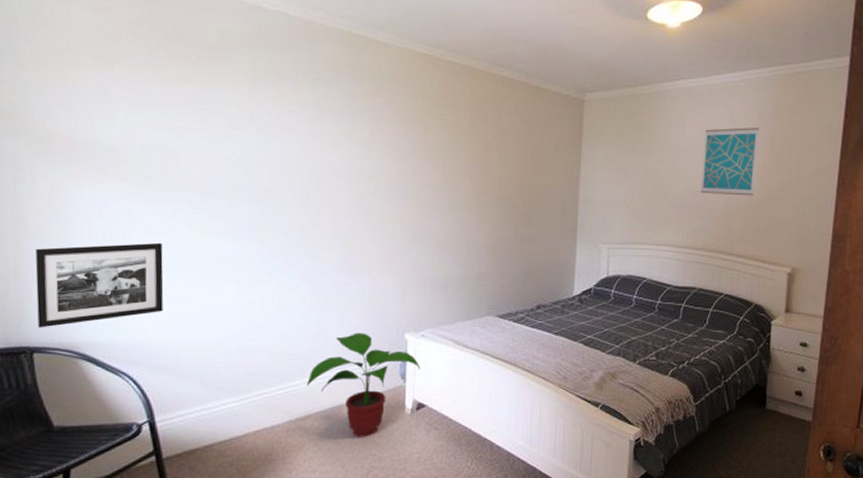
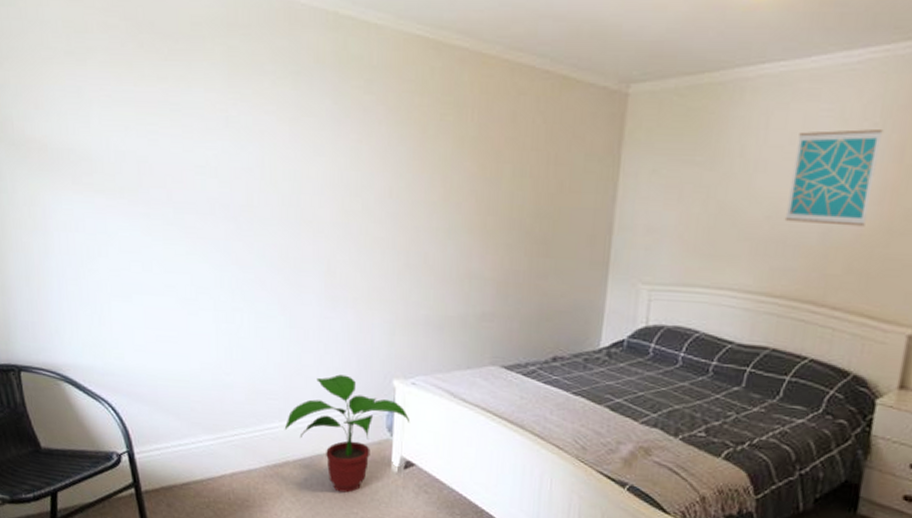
picture frame: present [35,242,164,328] -> none [19,261,140,347]

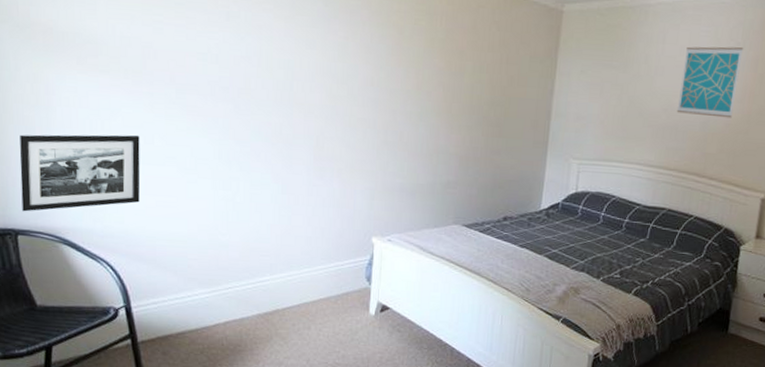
picture frame: none [19,261,140,347] -> present [19,134,141,212]
potted plant: present [284,374,409,493] -> none [275,233,385,335]

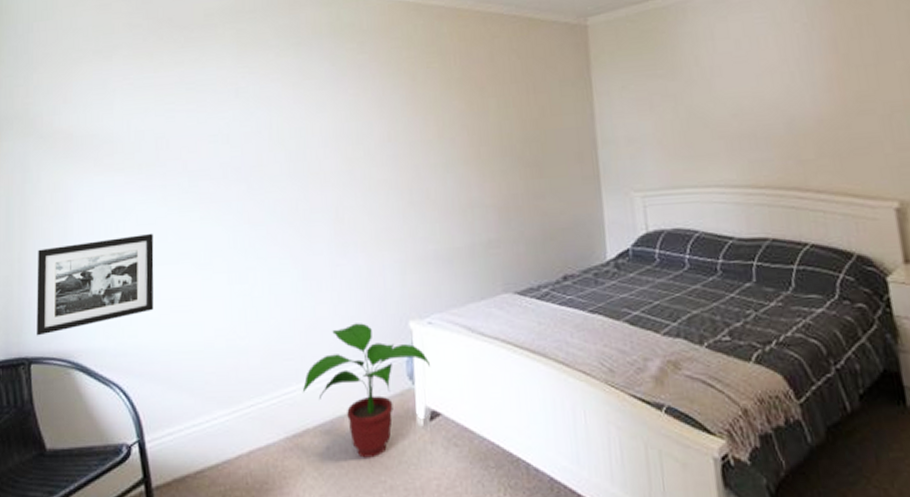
potted plant: none [275,233,385,335] -> present [302,323,430,458]
wall art: present [676,46,744,118] -> none [742,28,823,117]

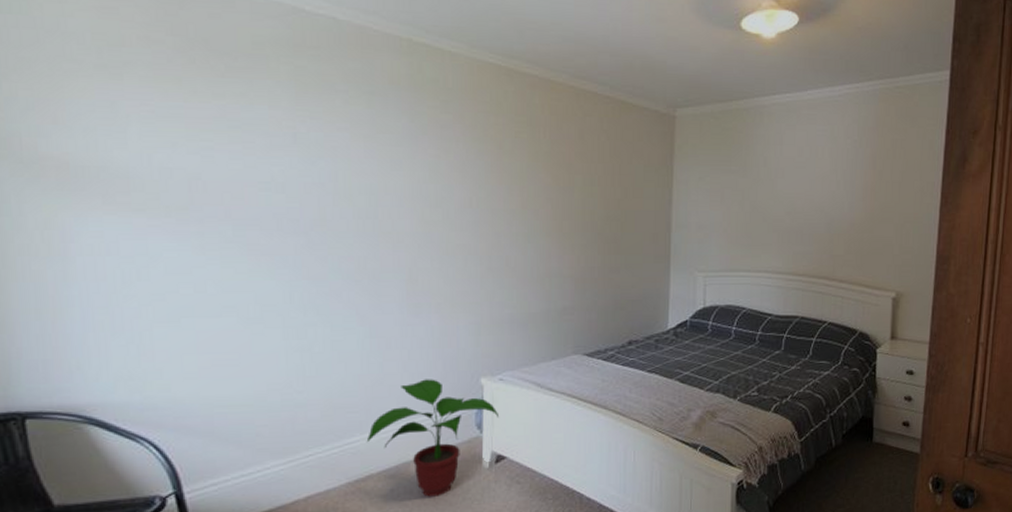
picture frame: present [37,233,154,336] -> none [26,283,191,389]

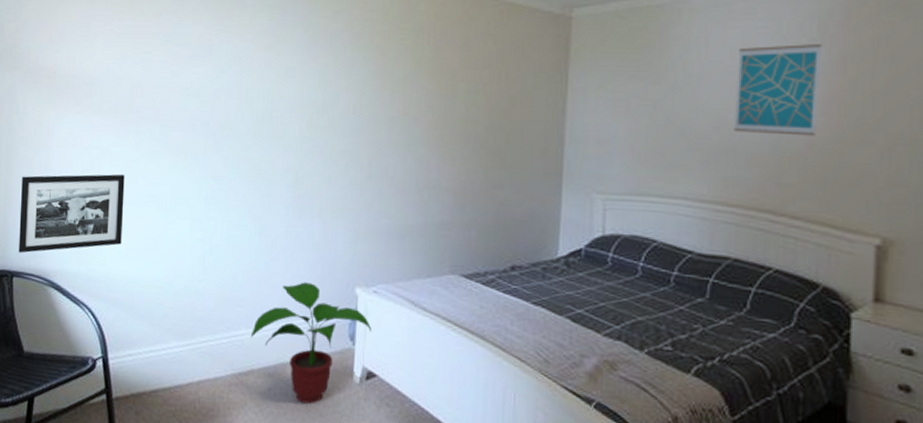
picture frame: none [26,283,191,389] -> present [19,174,125,253]
wall art: none [800,145,861,218] -> present [733,44,822,136]

